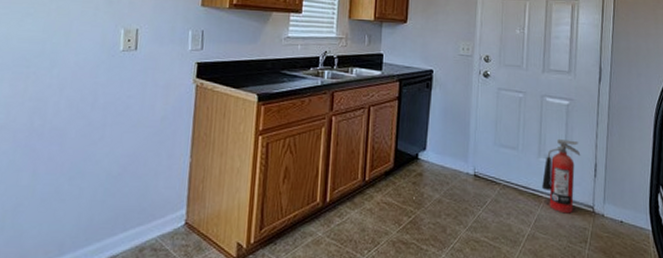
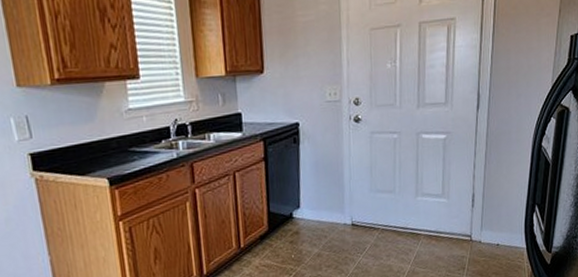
fire extinguisher: present [542,138,581,214] -> none [420,174,459,247]

